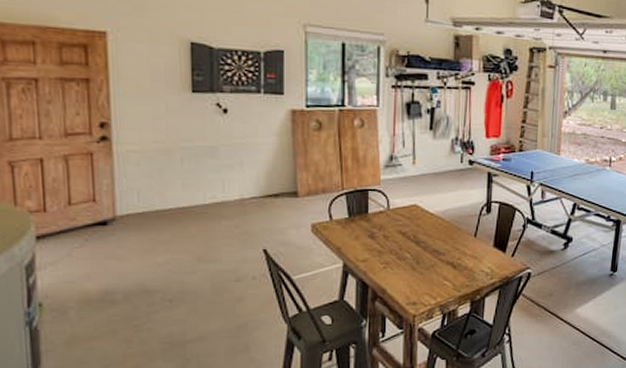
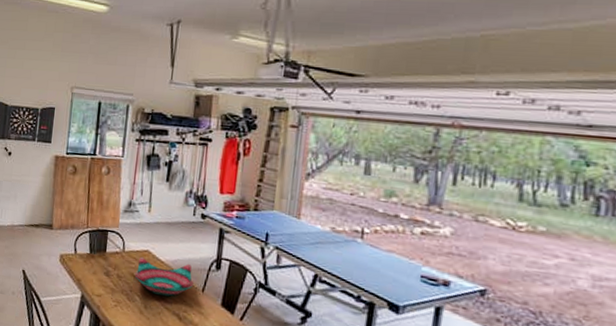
decorative bowl: none [403,211,466,248] -> present [135,256,194,297]

